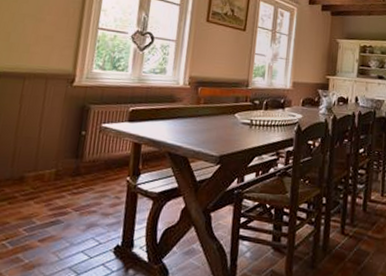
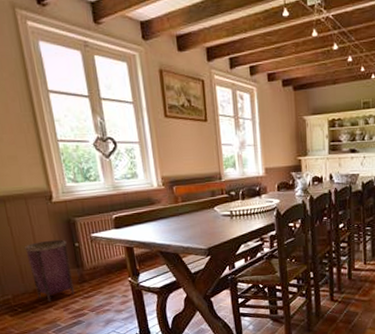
woven basket: none [21,124,74,193] -> present [24,239,75,302]

